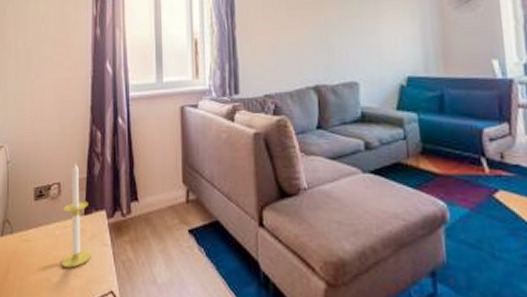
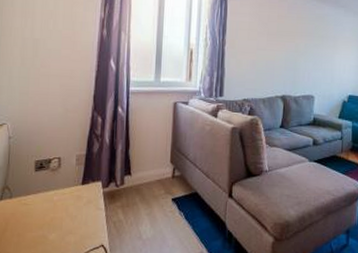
candle: present [61,162,92,268] -> none [58,141,86,227]

